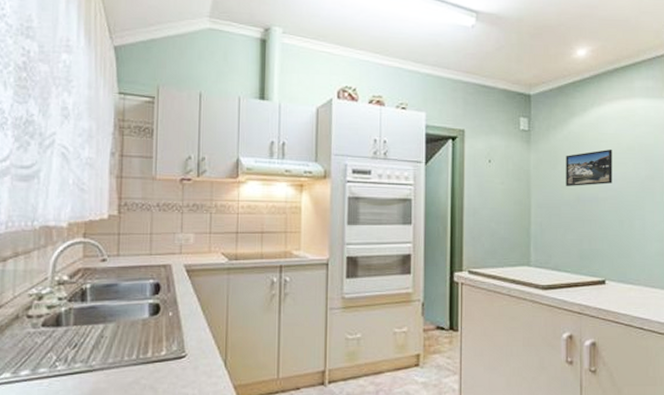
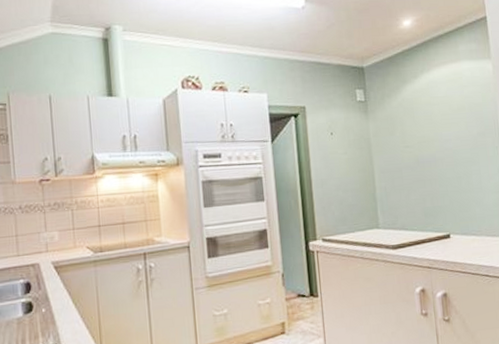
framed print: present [566,150,613,186] -> none [402,112,448,150]

